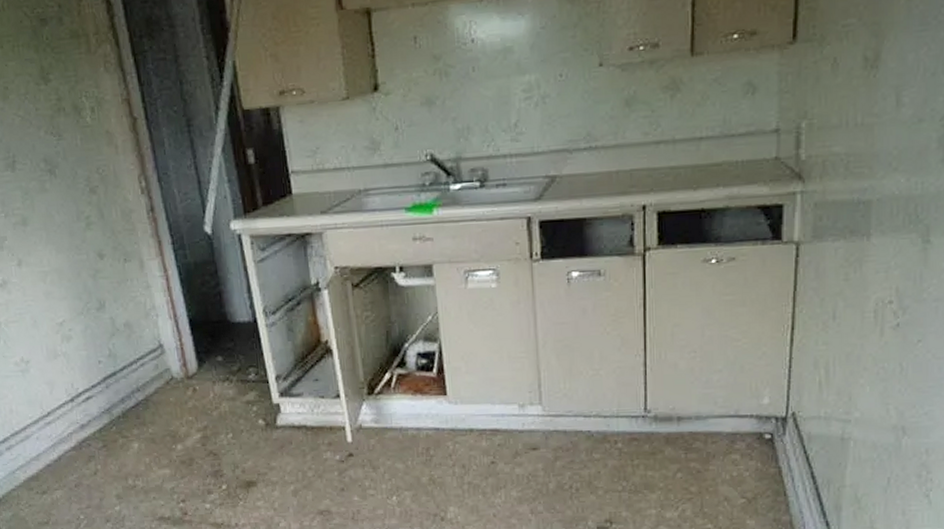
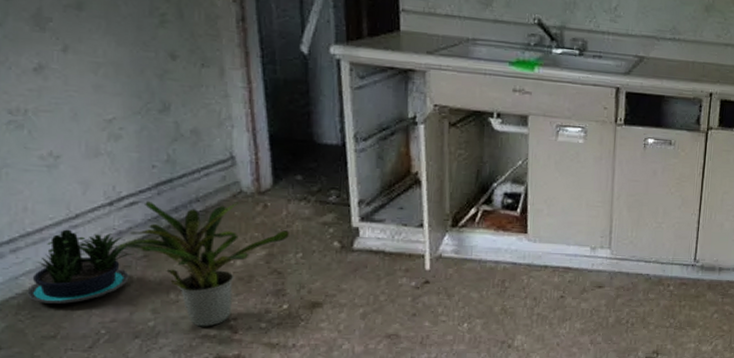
potted plant: none [22,426,96,494] -> present [27,229,134,304]
potted plant: none [82,388,219,510] -> present [117,200,290,327]

